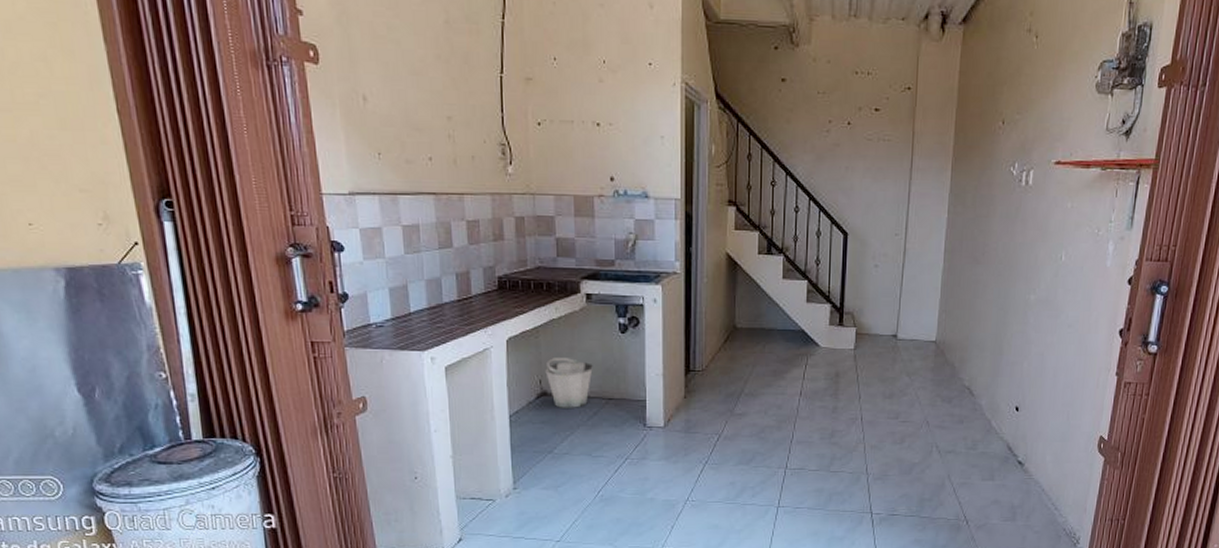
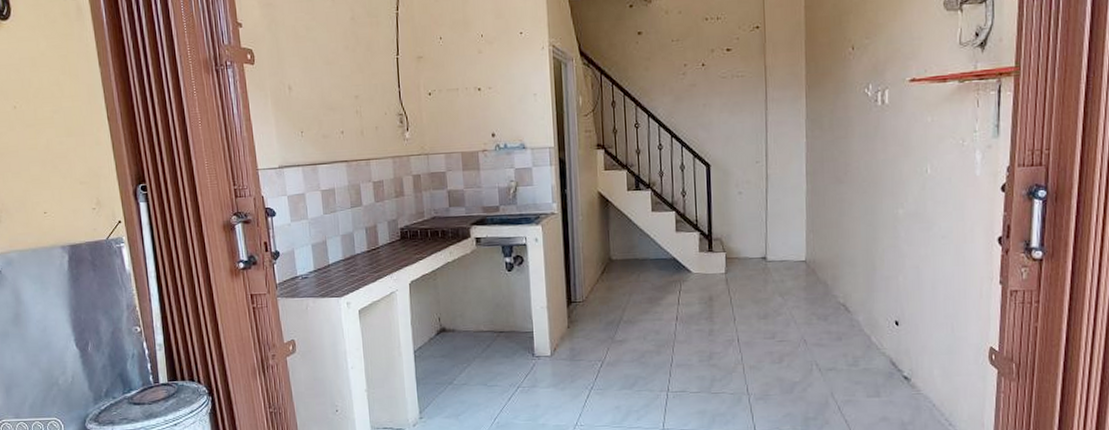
bucket: present [545,356,593,408] -> none [443,295,485,343]

